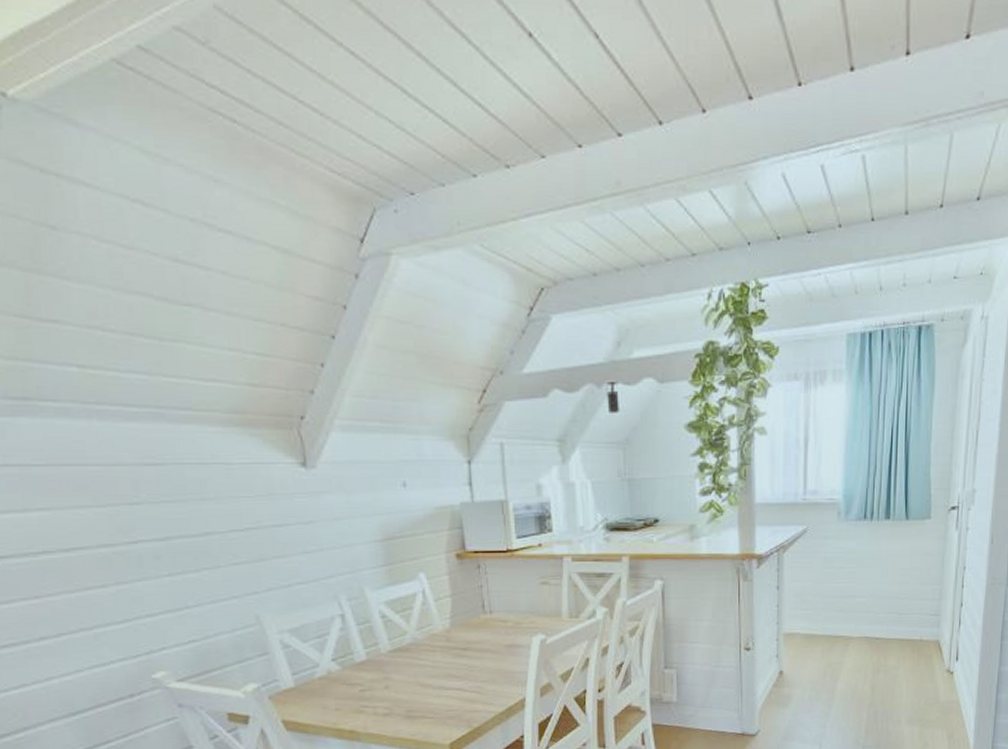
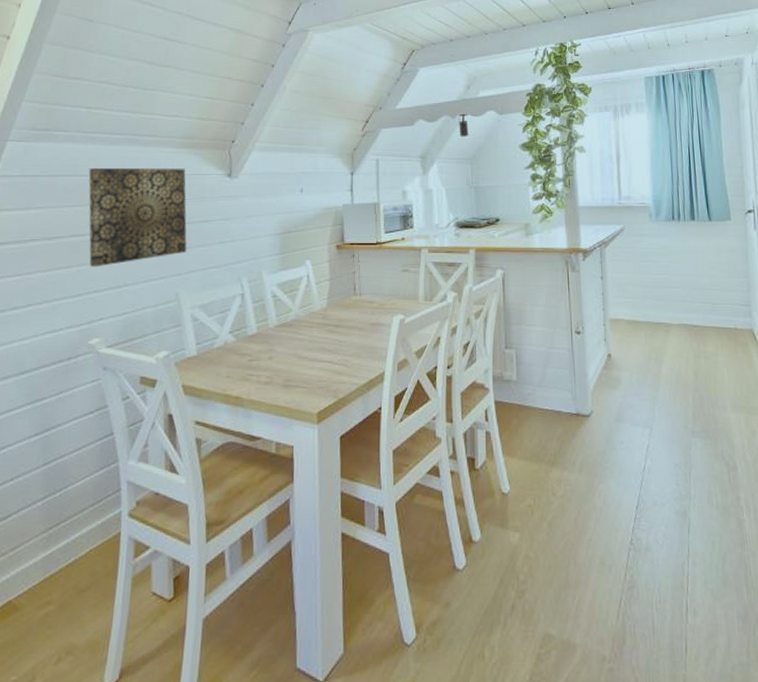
wall art: none [102,455,262,586] -> present [88,168,187,267]

